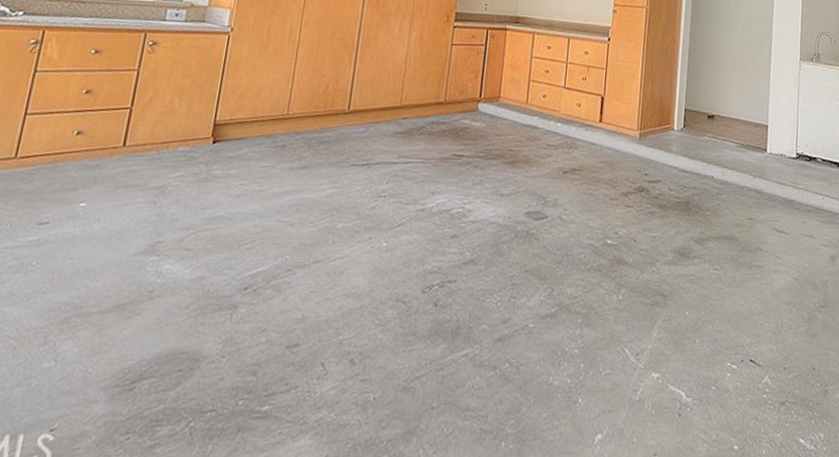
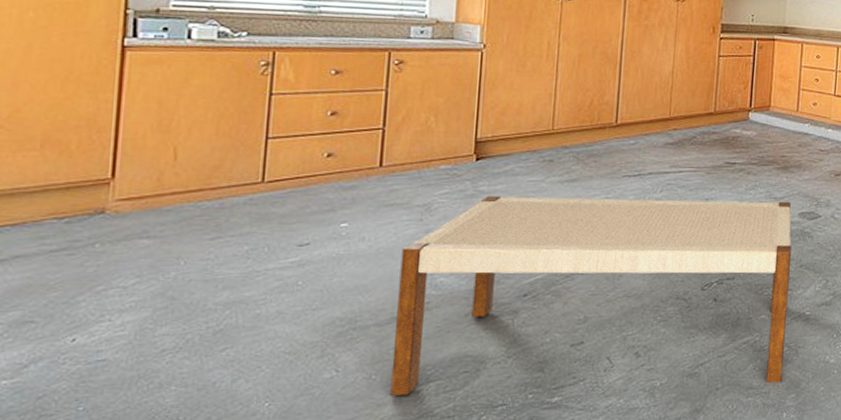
bench: none [103,180,517,404] -> present [390,196,791,396]

